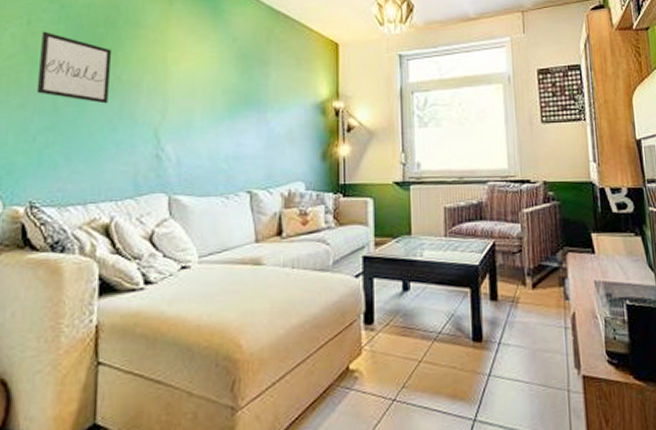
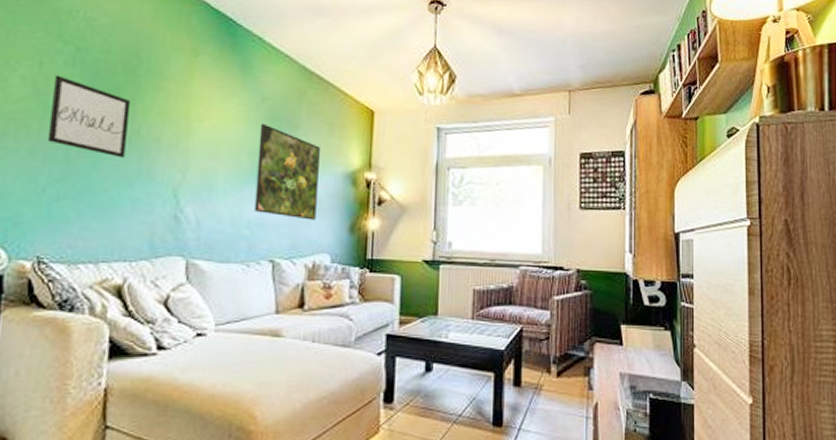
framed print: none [231,62,289,151] -> present [254,123,320,221]

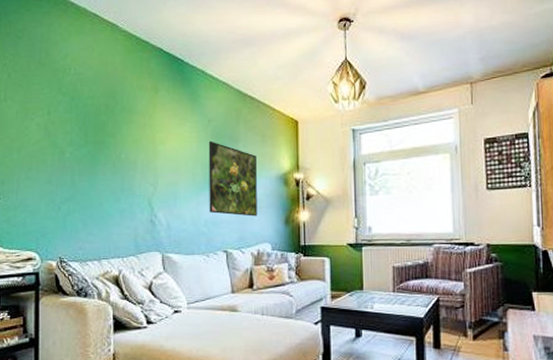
wall art: present [47,75,131,158] -> none [58,120,113,179]

